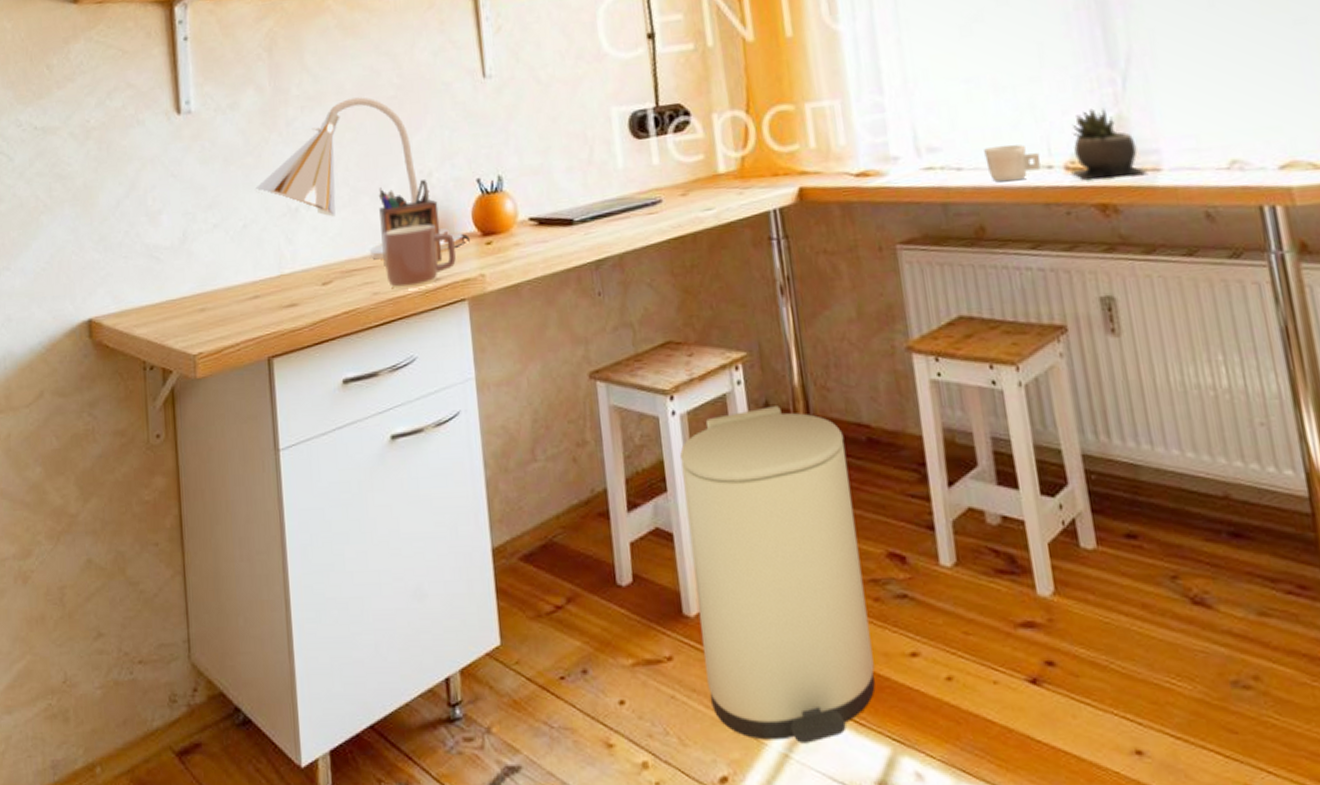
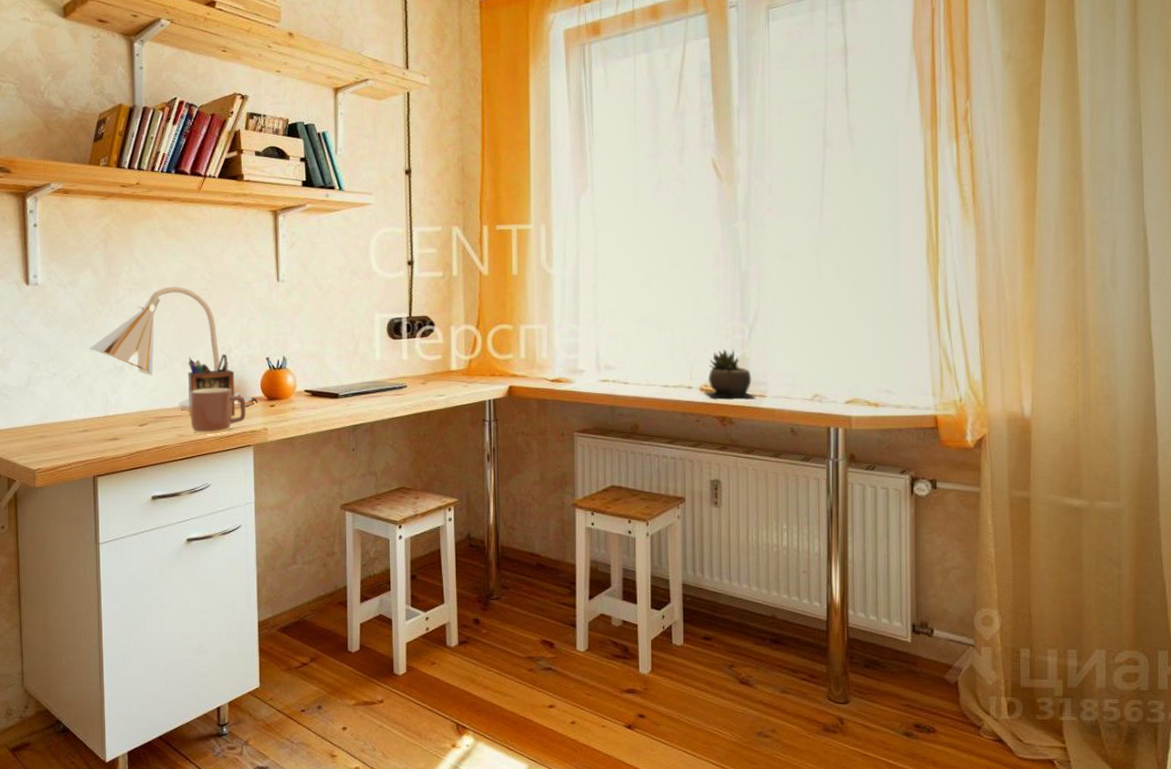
pedal bin: present [680,406,876,744] -> none [403,537,523,760]
cup: present [984,145,1041,182] -> none [645,369,684,395]

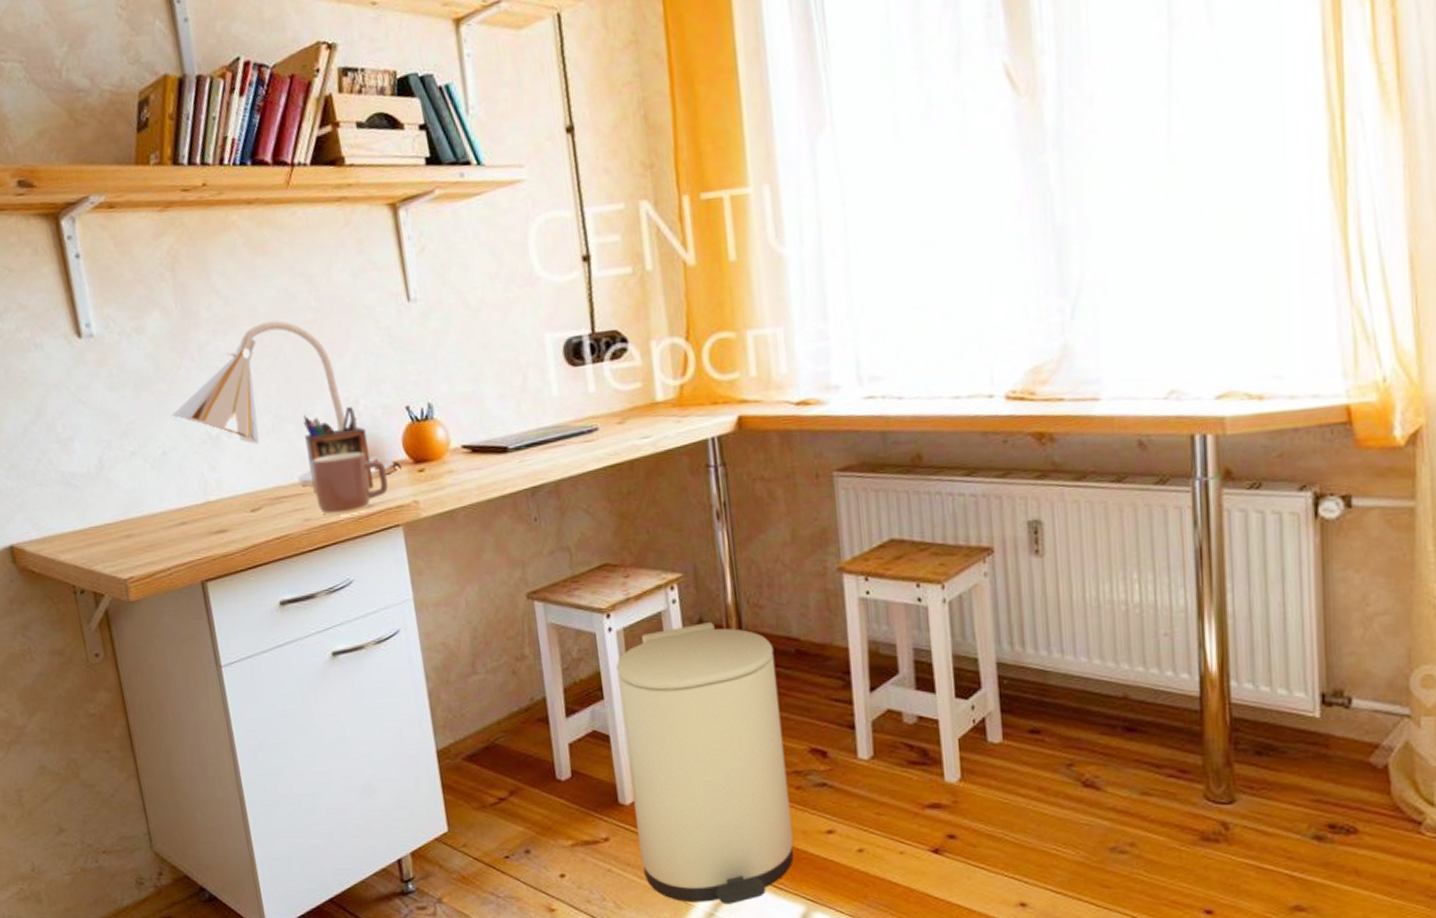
pedal bin: none [403,537,523,760] -> present [616,622,794,905]
succulent plant: present [704,349,756,400] -> none [1011,338,1085,410]

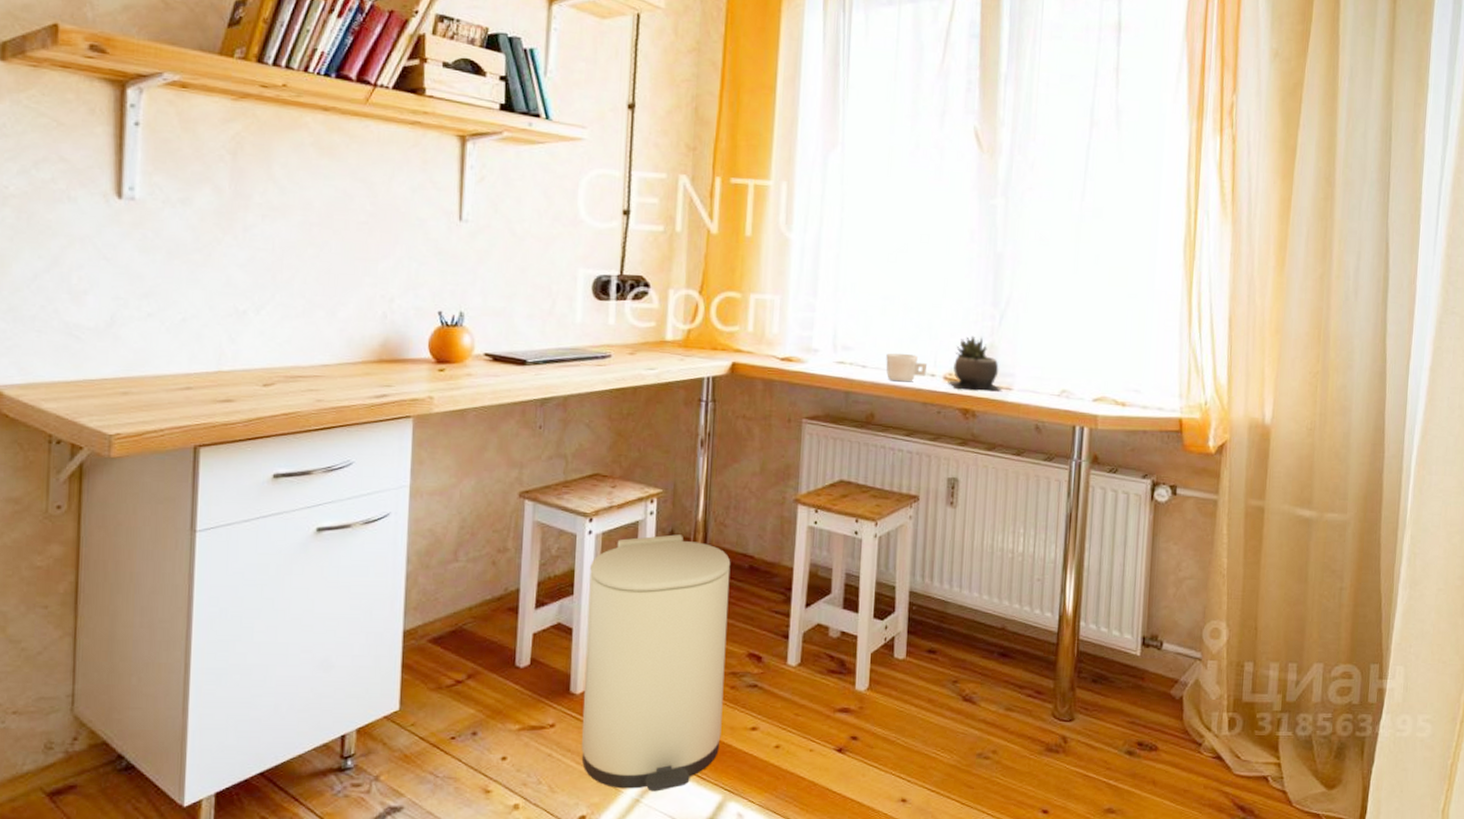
table lamp: present [170,321,402,487] -> none [199,216,423,371]
desk organizer: present [303,407,374,495] -> none [331,304,396,380]
mug: present [310,451,388,517] -> none [332,343,407,401]
cup: none [926,374,982,411] -> present [886,352,928,382]
succulent plant: none [1011,338,1085,410] -> present [948,335,1002,391]

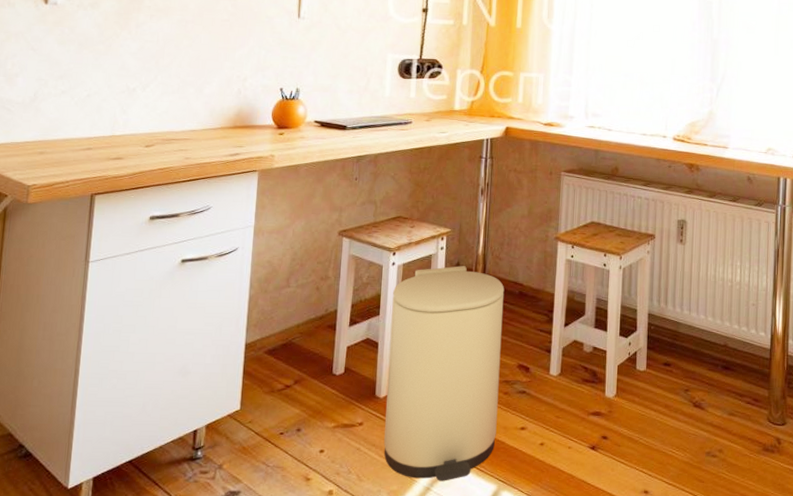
cup: present [886,352,928,382] -> none [627,119,660,142]
succulent plant: present [948,335,1002,391] -> none [676,105,720,149]

